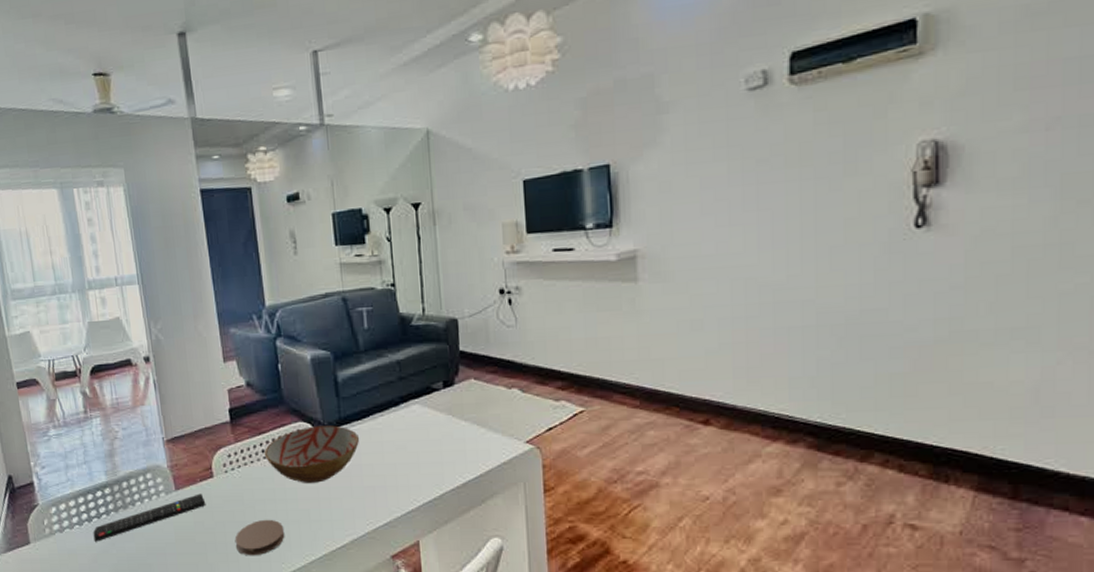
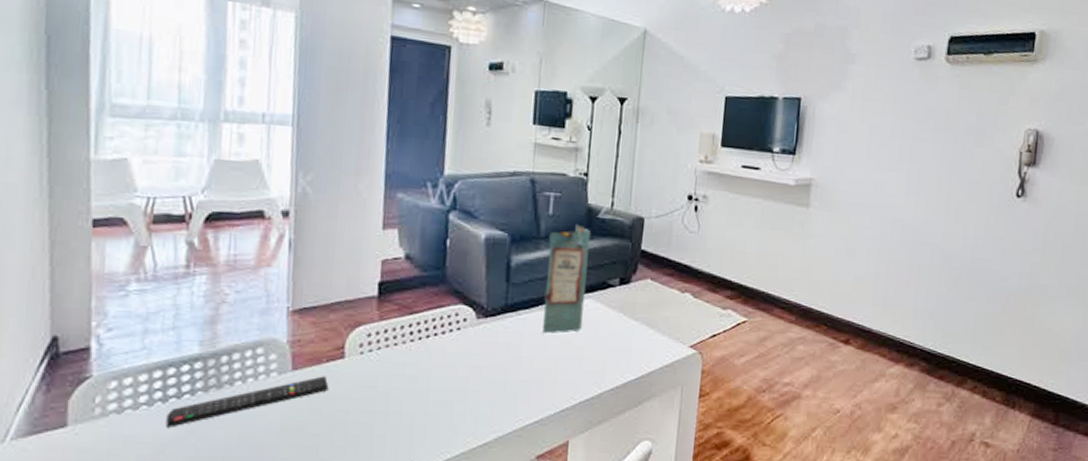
coaster: present [234,519,285,556] -> none [357,410,421,452]
bowl: present [264,425,360,483] -> none [411,311,524,373]
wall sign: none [367,334,413,442] -> present [542,223,592,334]

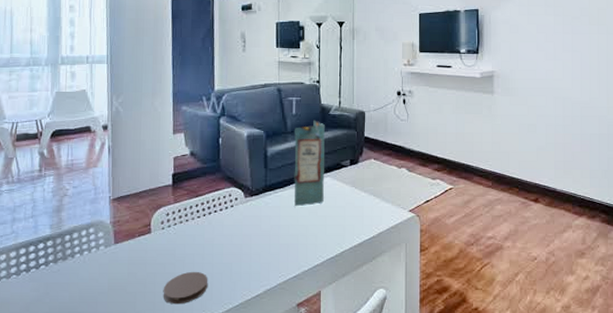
remote control: present [165,376,329,428] -> none [29,247,141,291]
coaster: none [357,410,421,452] -> present [163,271,208,305]

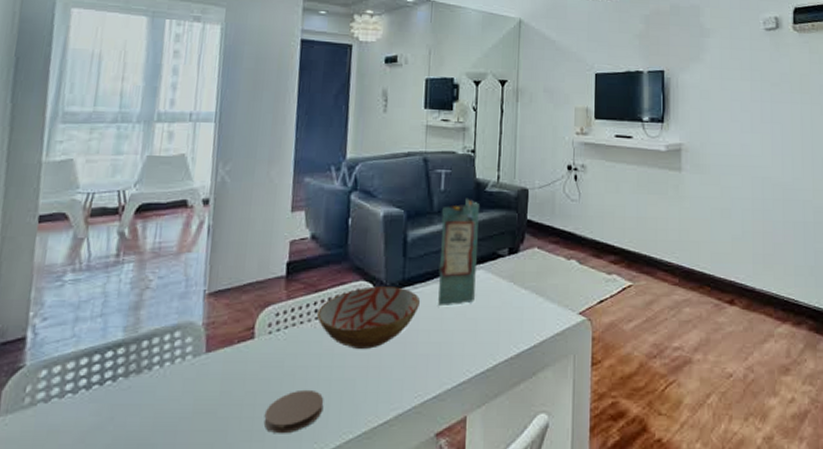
bowl: none [198,192,281,240] -> present [316,286,421,349]

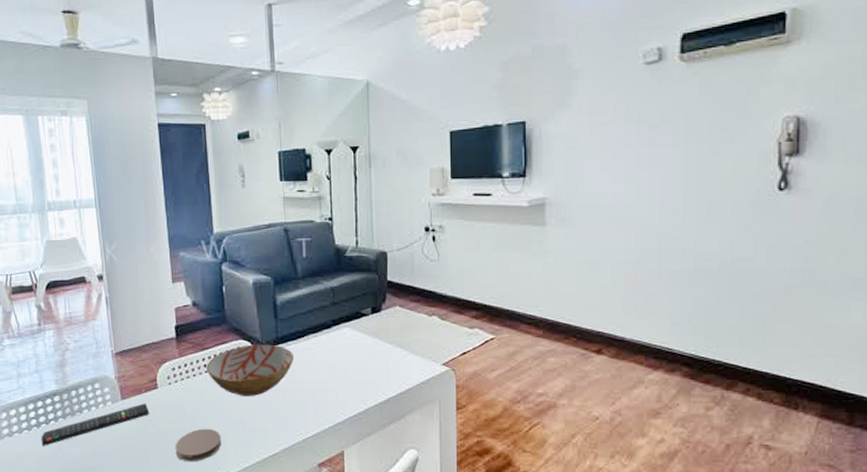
remote control: none [87,357,239,415] -> present [41,403,150,446]
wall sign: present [438,198,481,307] -> none [305,263,343,361]

